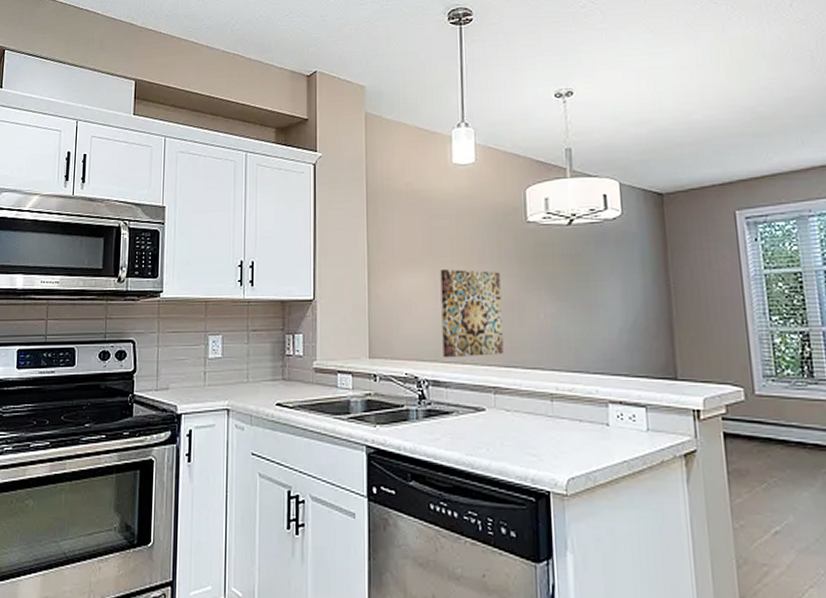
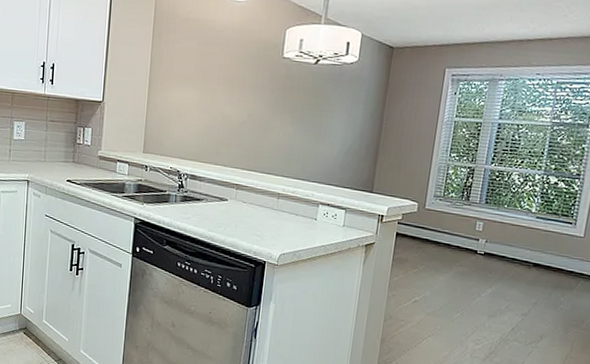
wall art: present [440,268,504,358] -> none [201,88,255,161]

